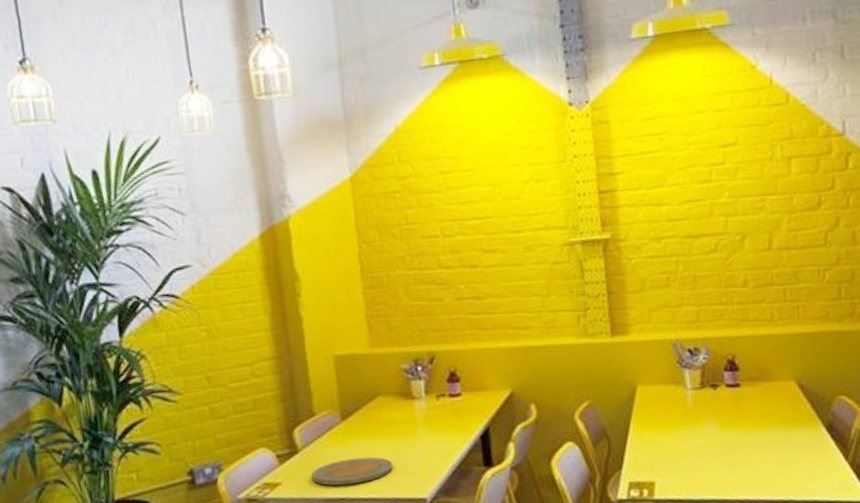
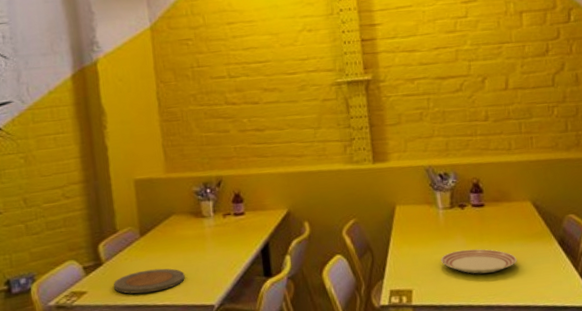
dinner plate: none [688,435,777,464] -> present [441,249,517,274]

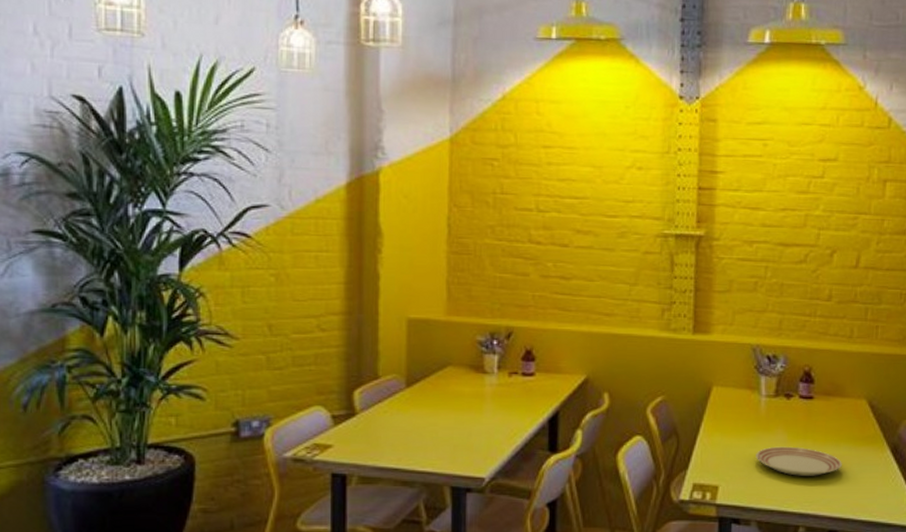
plate: present [114,268,185,294] -> none [367,428,454,455]

